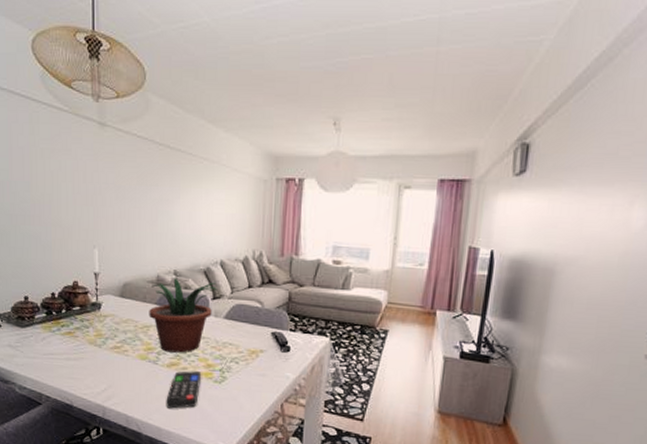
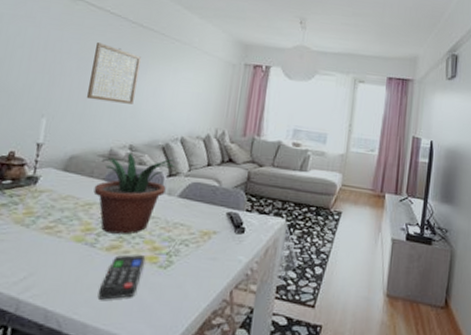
wall art: none [128,170,172,230] -> present [86,43,141,104]

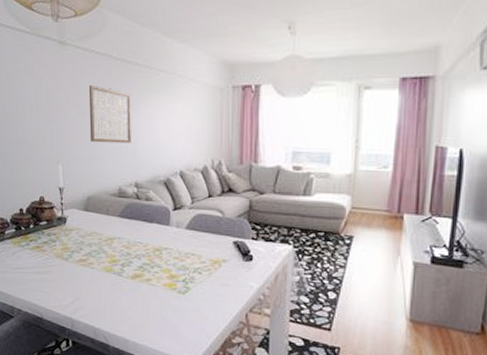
potted plant: present [93,153,175,234] -> none [112,190,178,265]
remote control: present [97,254,145,300] -> none [131,282,165,320]

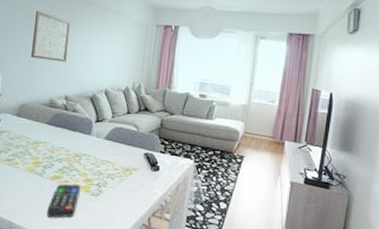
remote control: none [131,282,165,320] -> present [46,184,80,218]

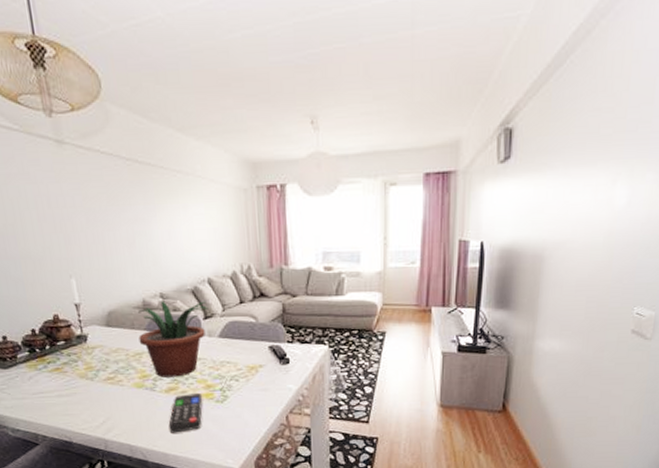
wall art: present [30,11,71,62] -> none [98,189,152,253]
potted plant: none [39,102,101,168] -> present [138,301,209,377]

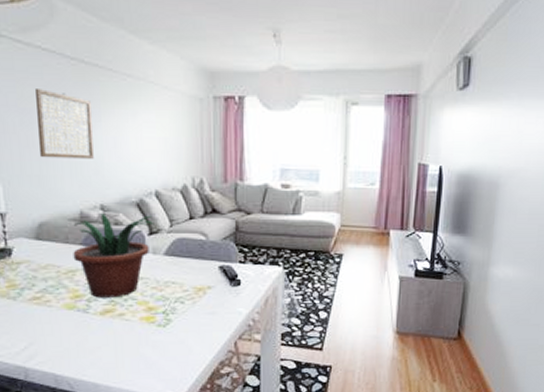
wall art: none [98,189,152,253] -> present [36,89,94,159]
remote control: present [168,393,202,433] -> none [102,316,142,361]

